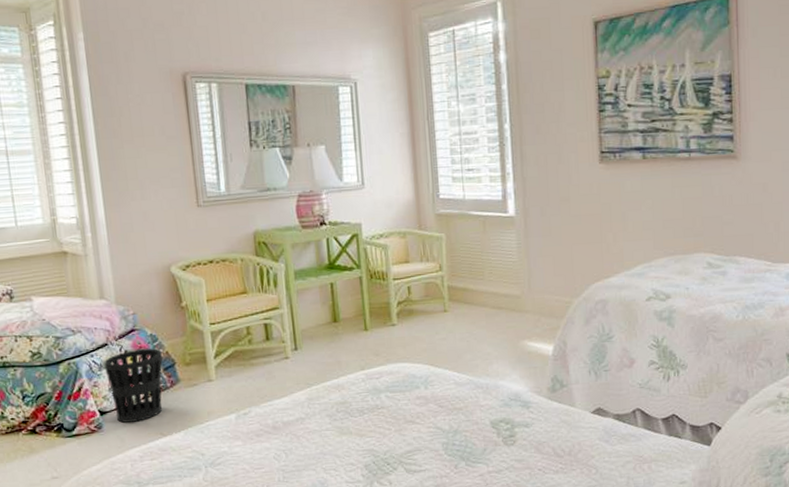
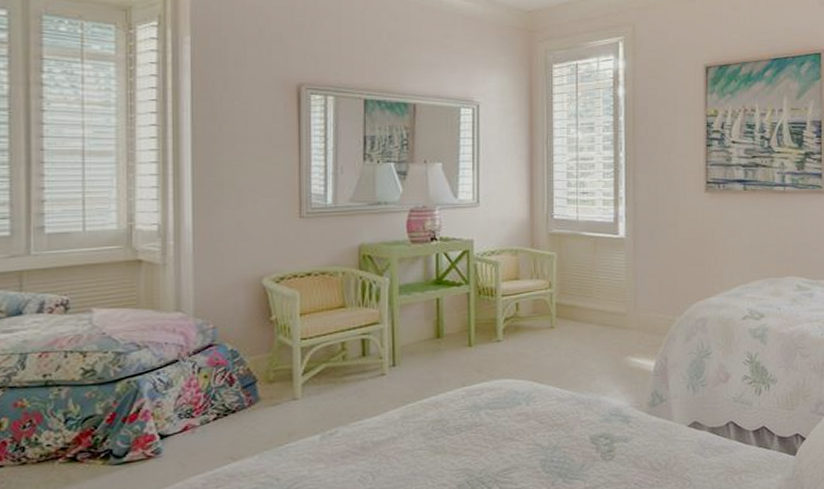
wastebasket: present [104,348,163,423] -> none [171,365,243,447]

